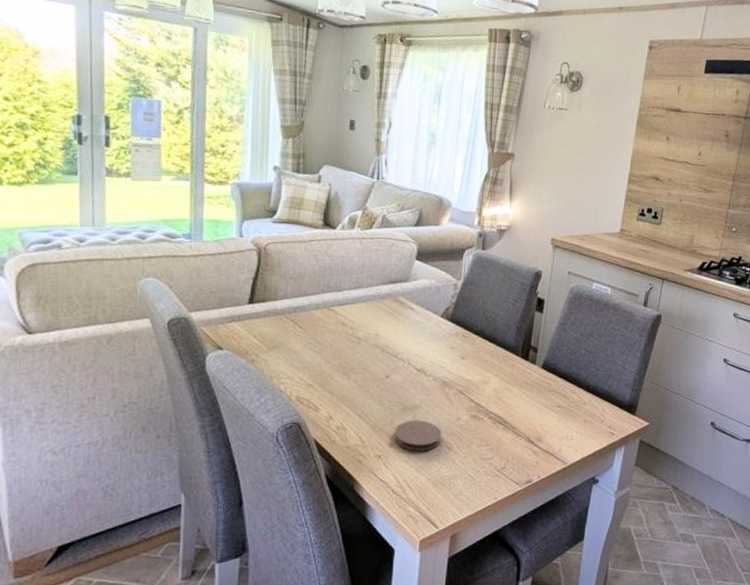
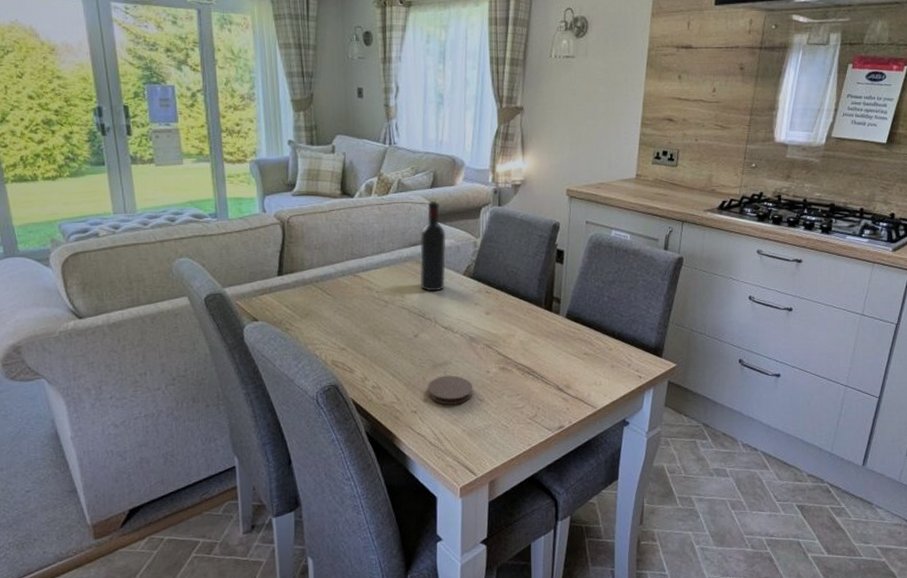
wine bottle: none [396,238,427,332] -> present [419,200,447,292]

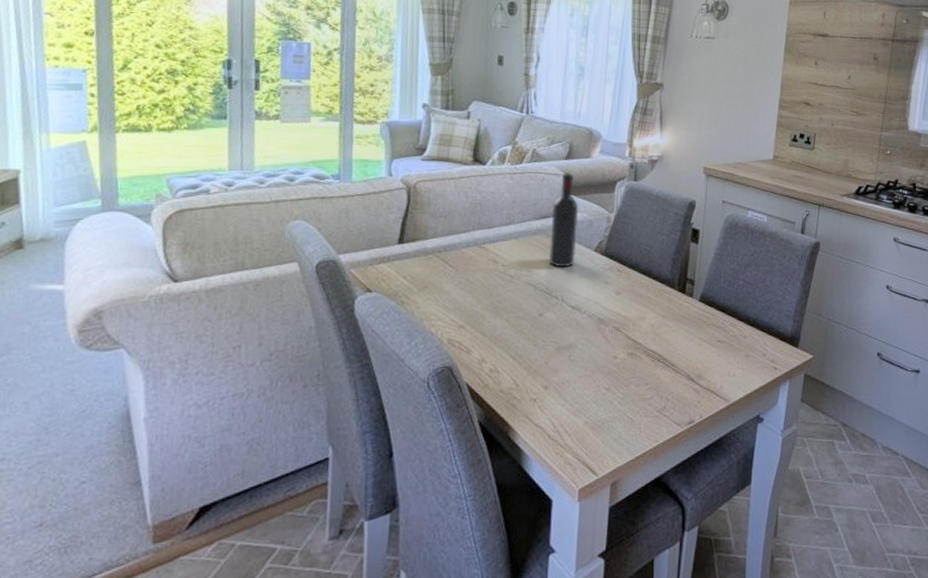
coaster: present [428,375,473,405] -> none [549,360,599,393]

